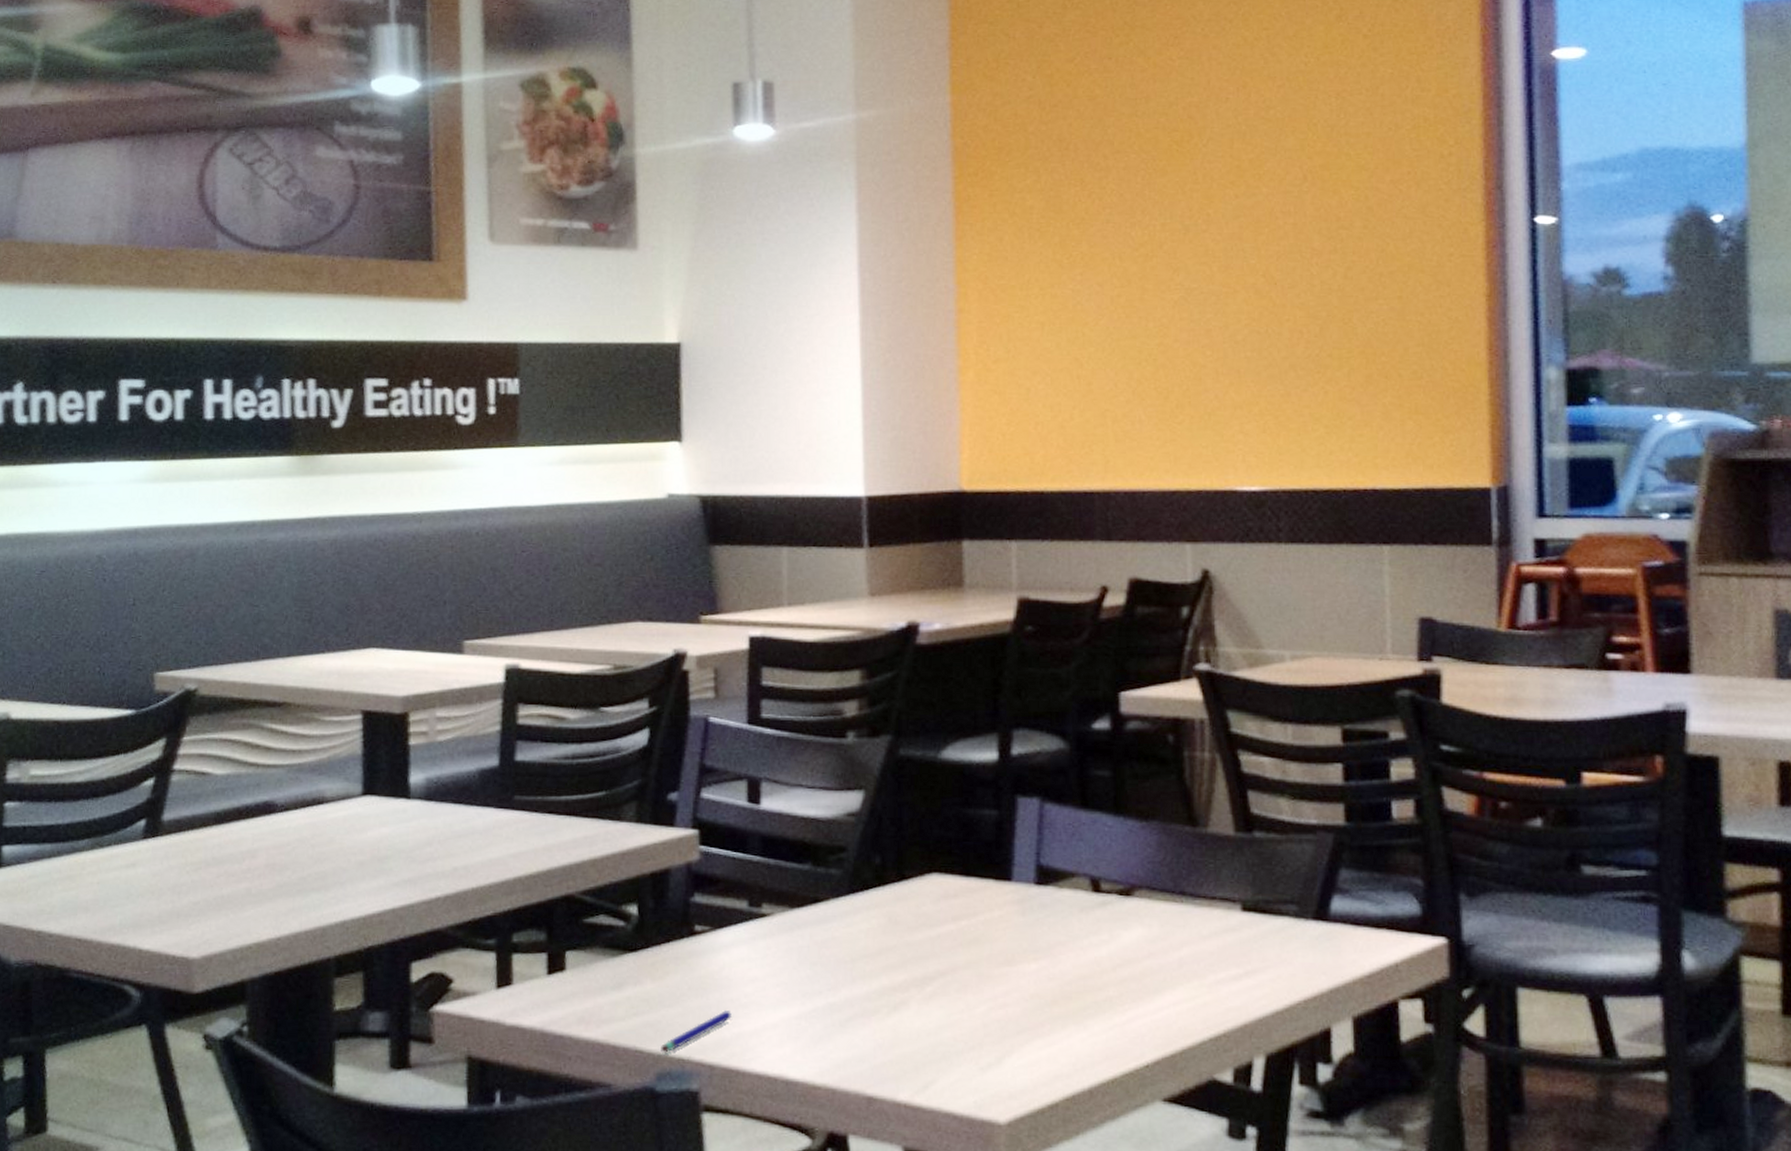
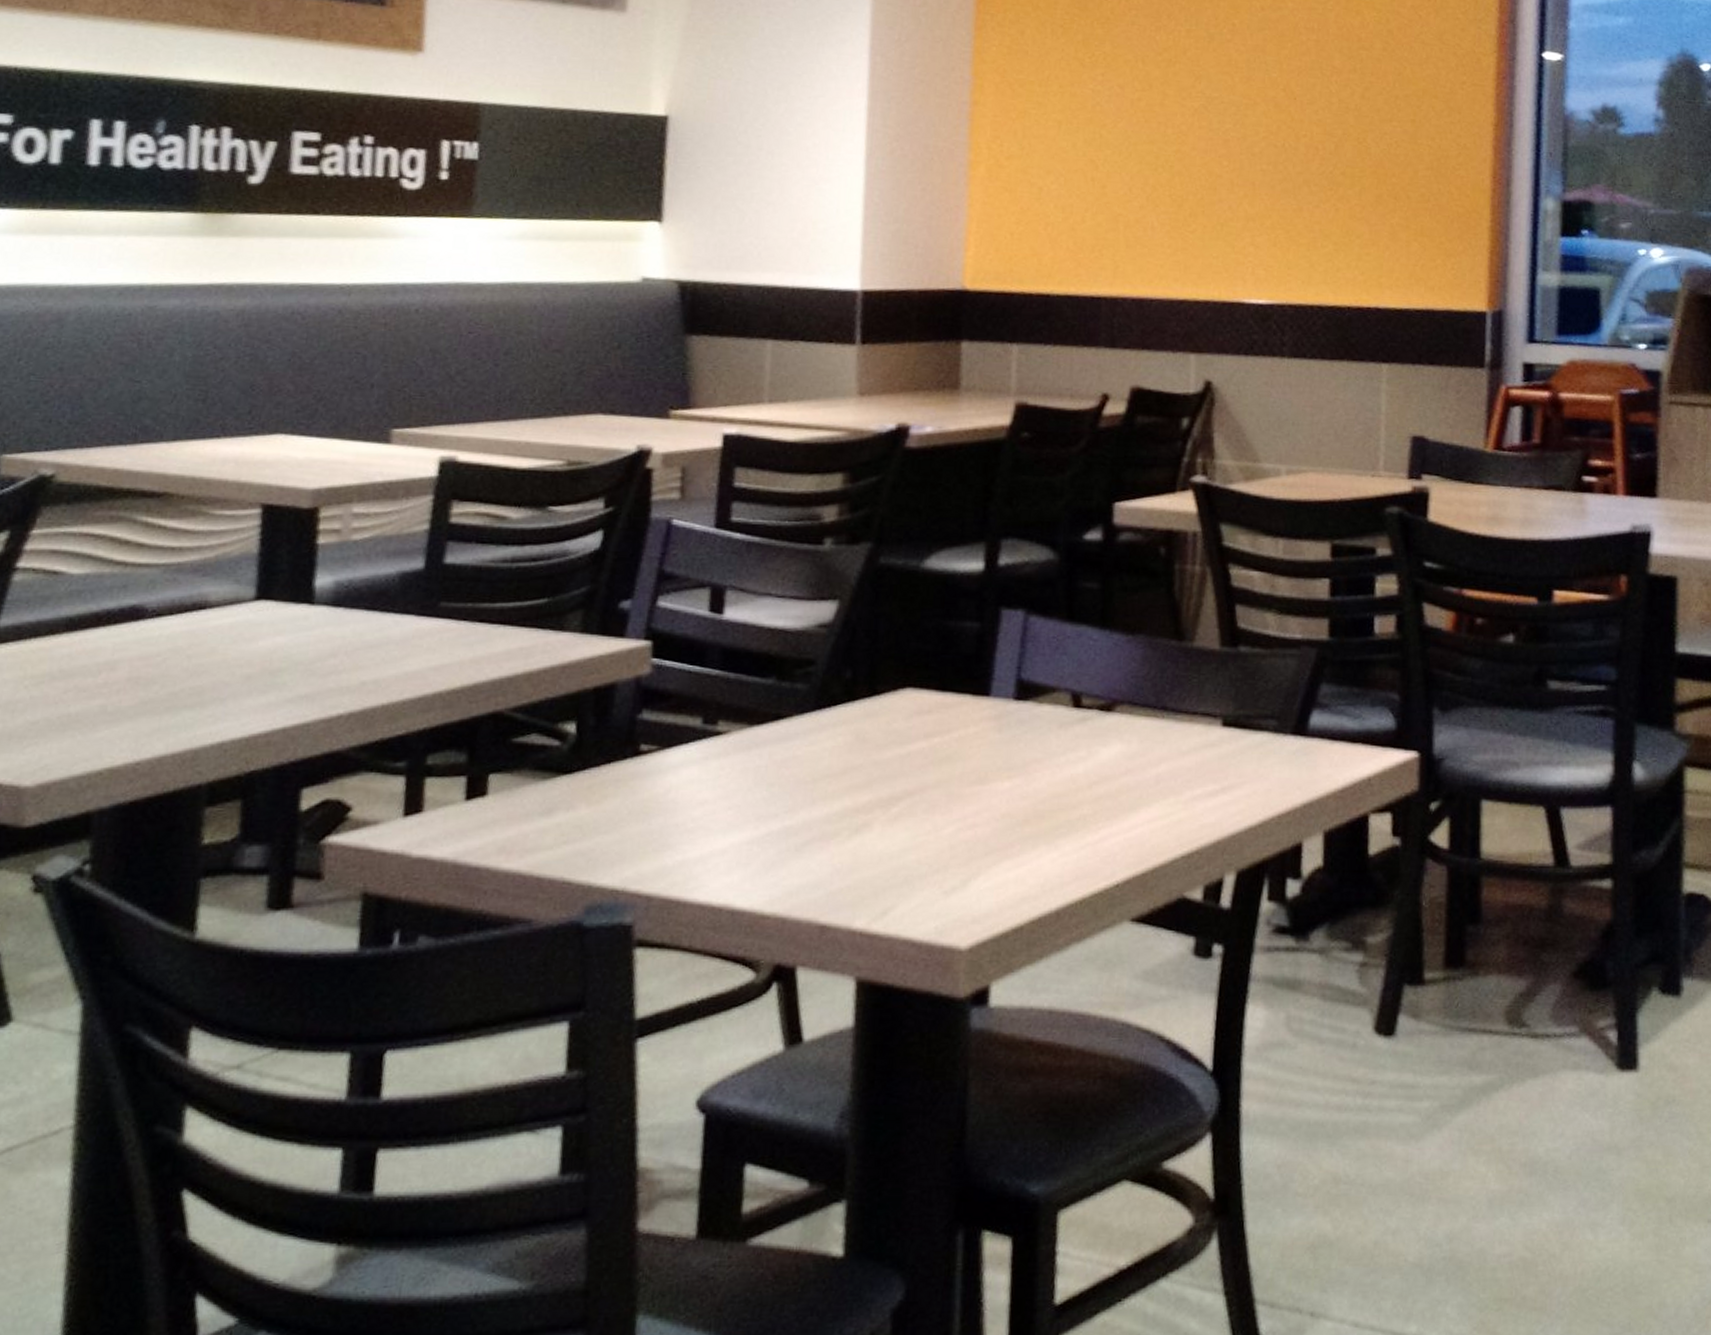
pen: present [661,1010,732,1054] -> none [592,836,676,886]

